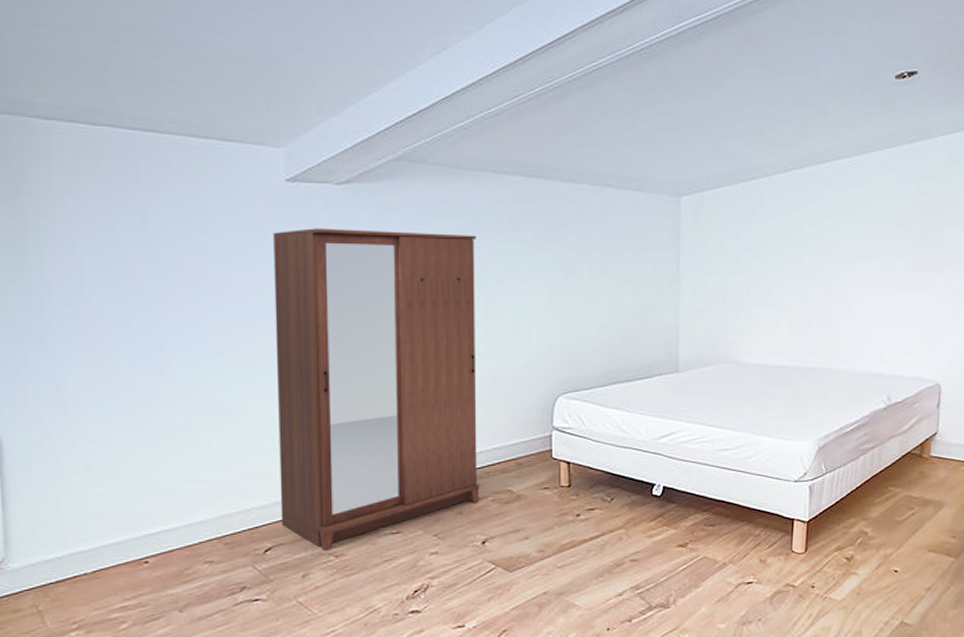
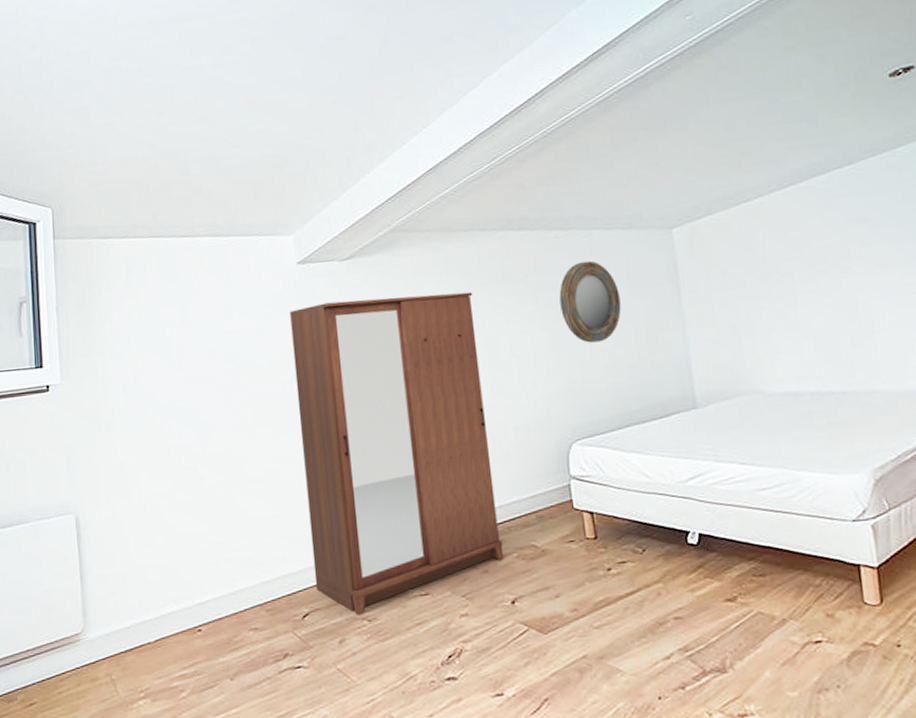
home mirror: none [564,218,623,300] -> present [559,261,622,343]

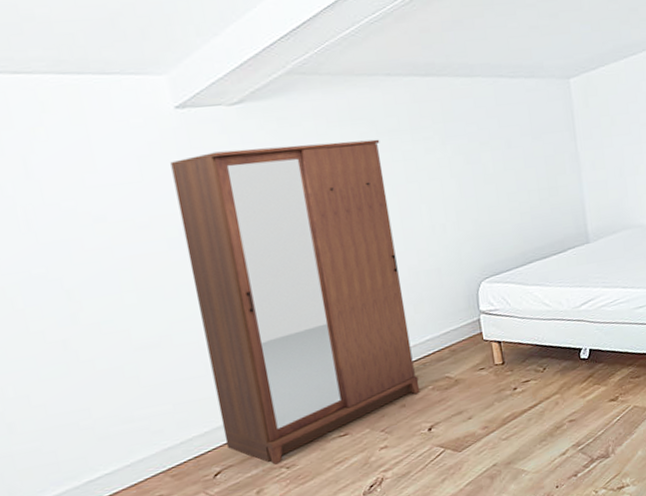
home mirror: present [559,261,622,343] -> none [466,108,525,188]

